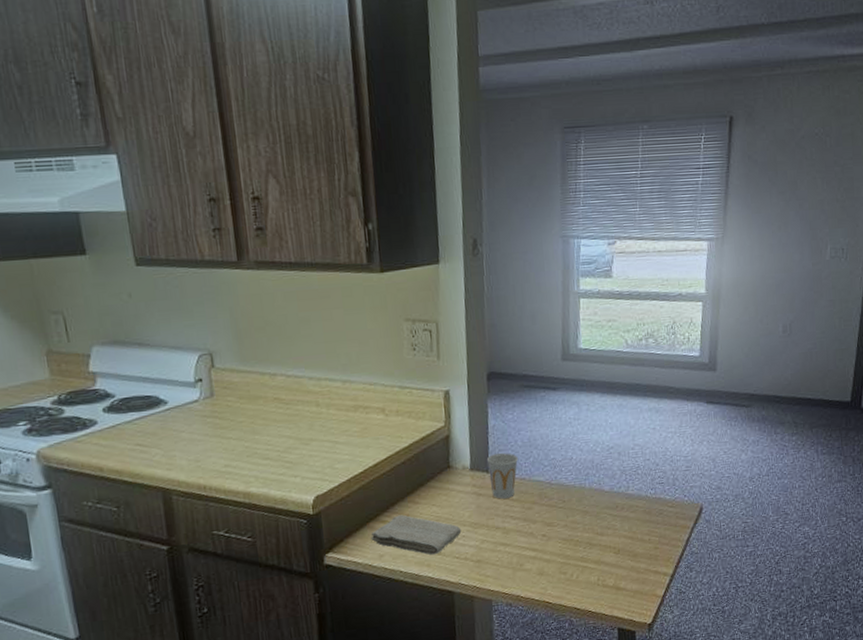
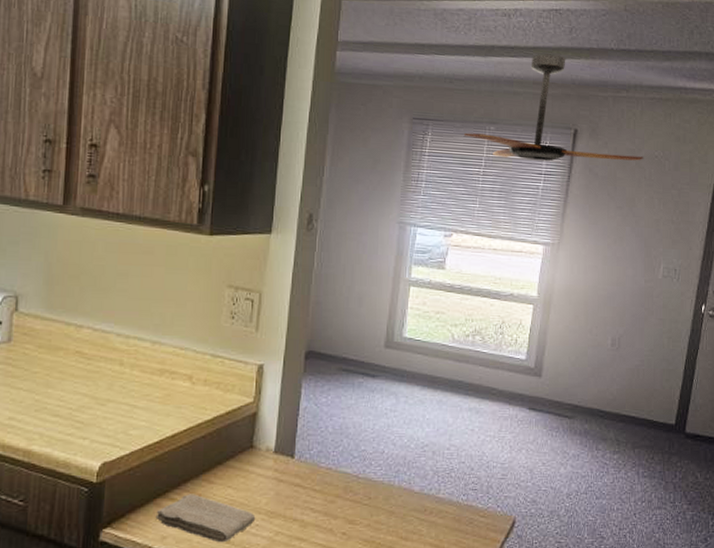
cup: present [486,453,519,499] -> none [293,438,328,488]
ceiling fan: none [616,38,803,157] -> present [463,53,643,162]

